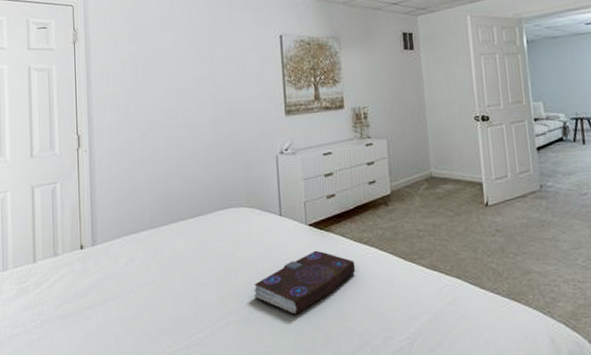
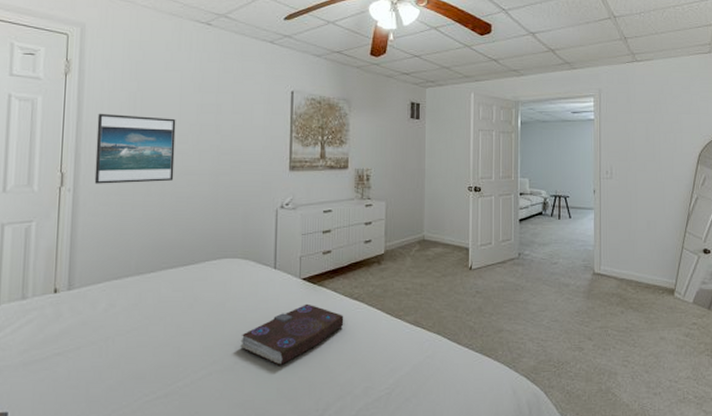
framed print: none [104,74,177,143] -> present [94,113,176,184]

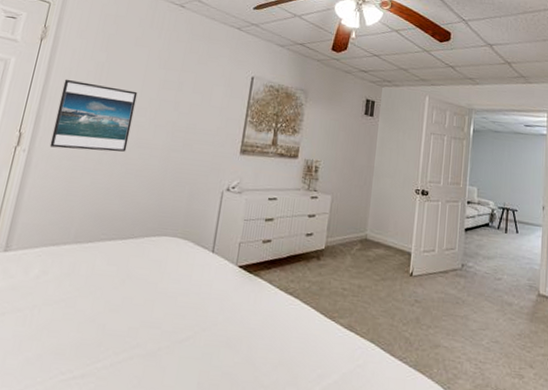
book: present [239,303,344,365] -> none [165,293,277,357]

